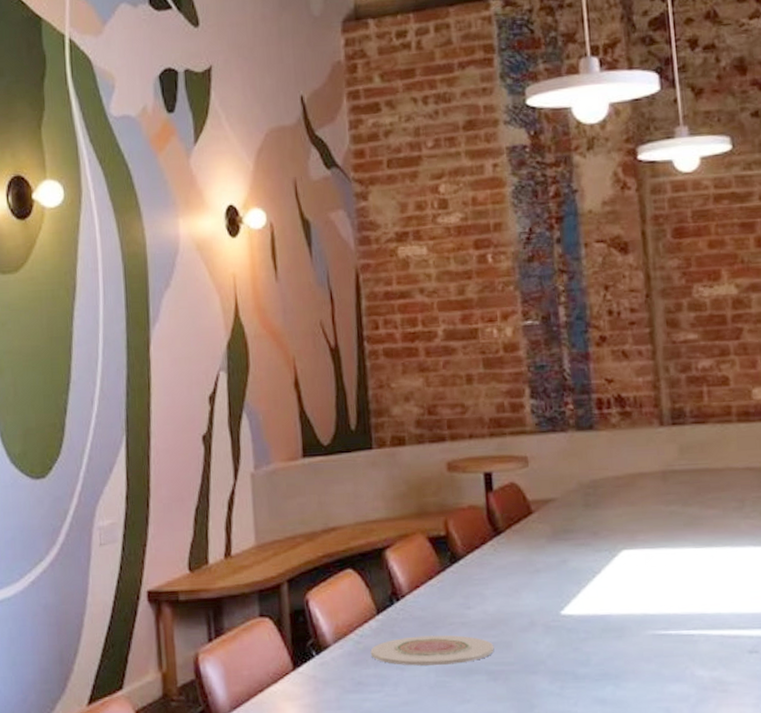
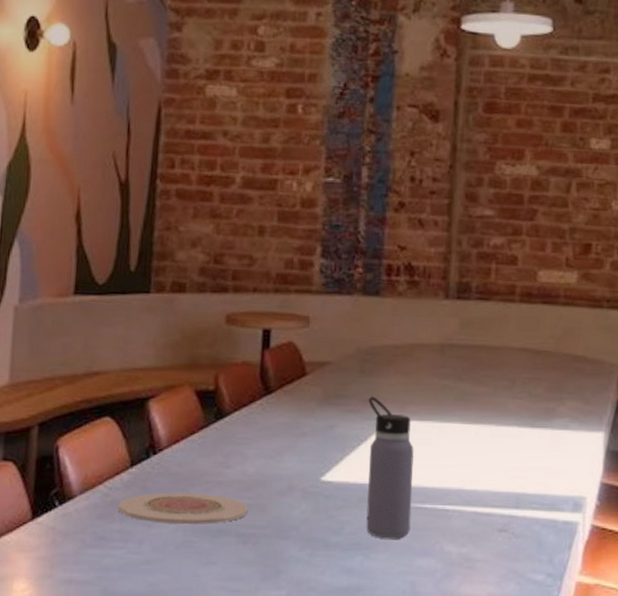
water bottle: none [597,528,658,667] -> present [366,396,415,539]

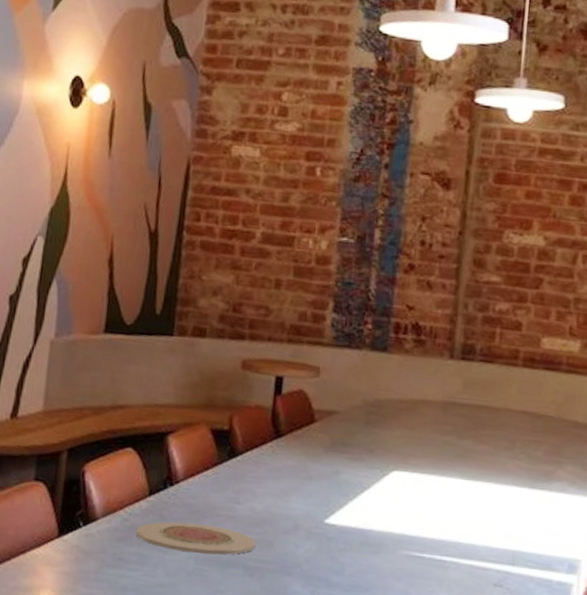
water bottle: present [366,396,415,539] -> none [365,447,415,584]

